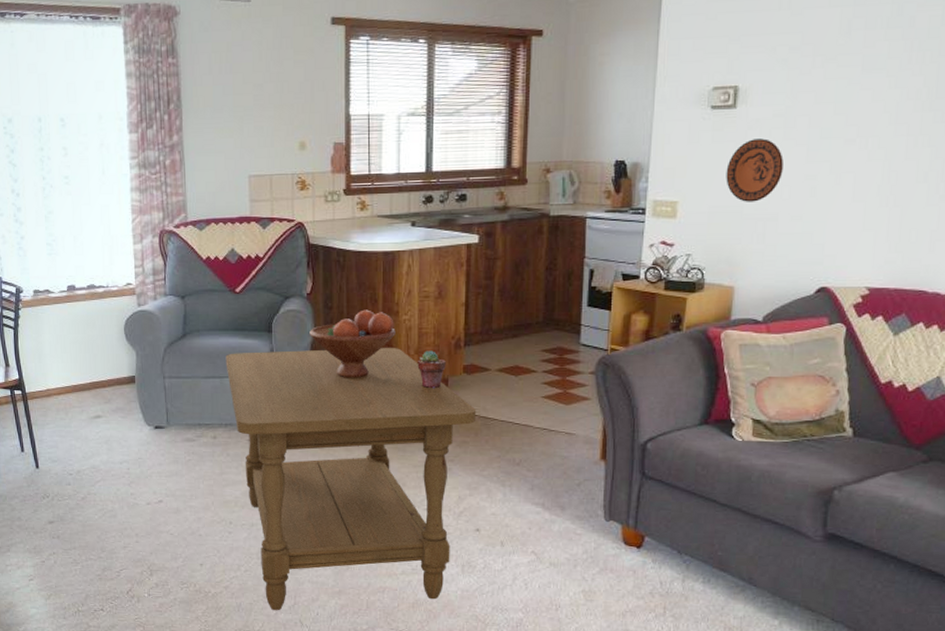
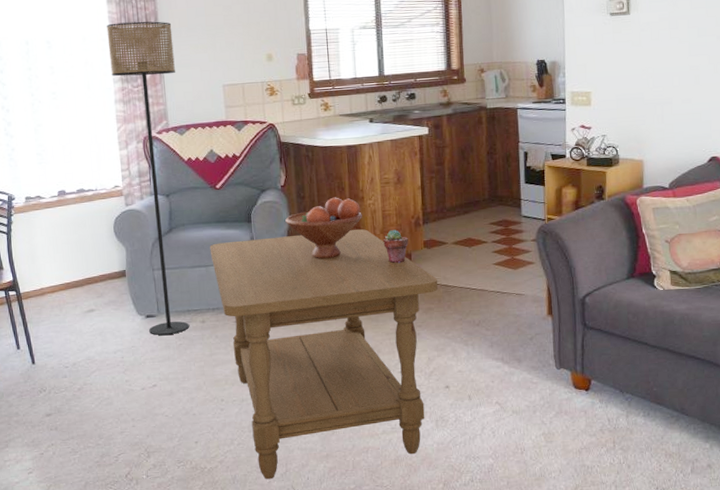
floor lamp: none [125,99,199,448] -> present [106,21,189,335]
decorative plate: present [726,138,784,202] -> none [627,38,672,90]

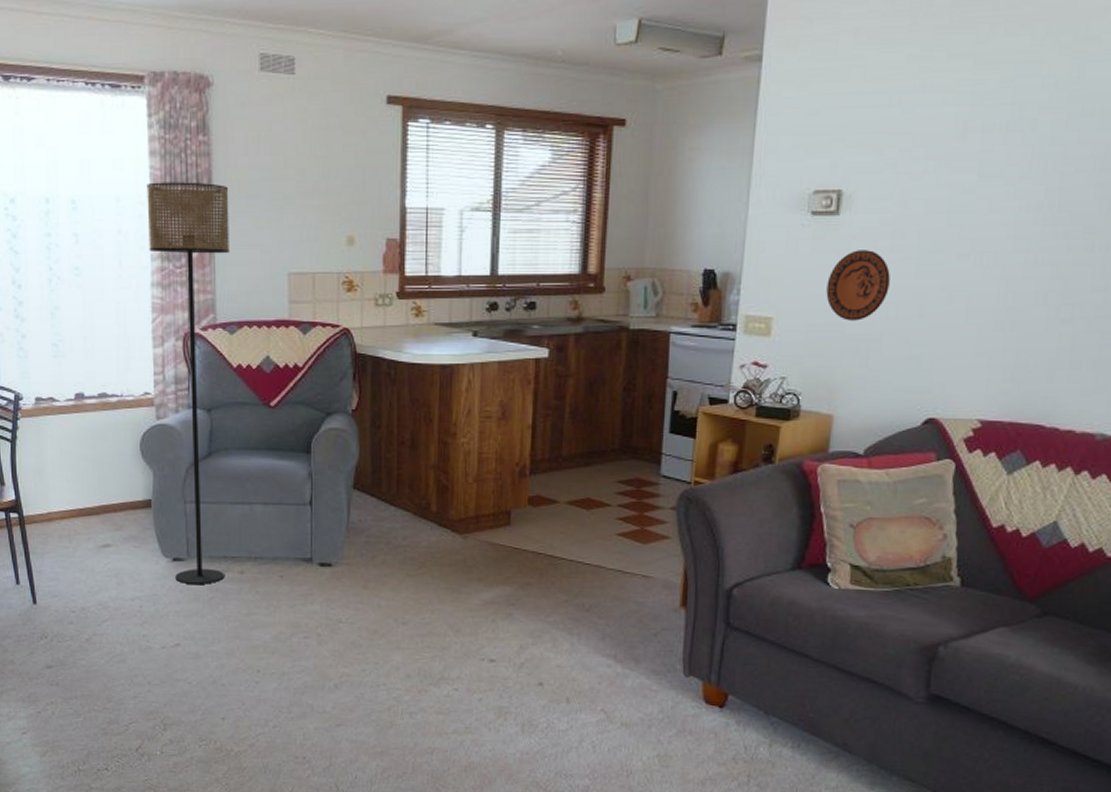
coffee table: present [210,229,439,480] -> none [257,474,542,774]
fruit bowl: present [285,197,362,259] -> none [354,430,452,508]
potted succulent: present [383,230,408,264] -> none [476,478,509,522]
decorative plate: none [627,38,672,90] -> present [826,250,890,321]

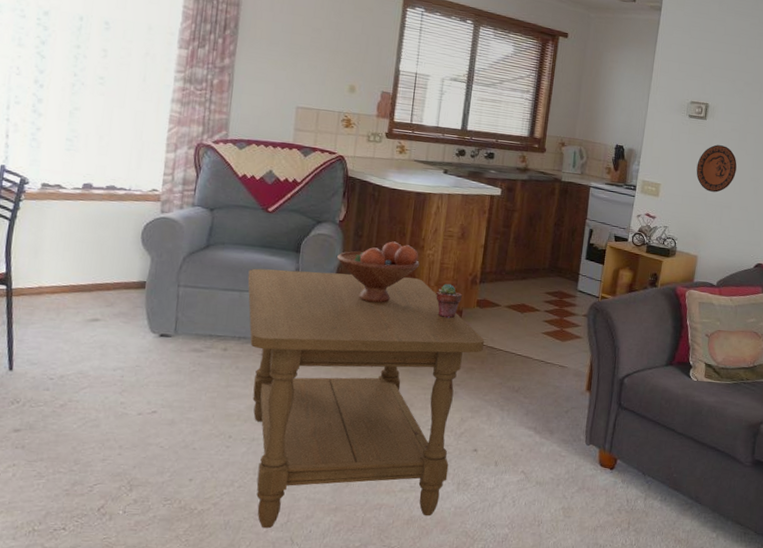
floor lamp: present [147,182,229,584] -> none [160,18,253,359]
coffee table: none [257,474,542,774] -> present [247,268,485,529]
fruit bowl: none [354,430,452,508] -> present [337,241,419,303]
potted succulent: none [476,478,509,522] -> present [436,283,462,319]

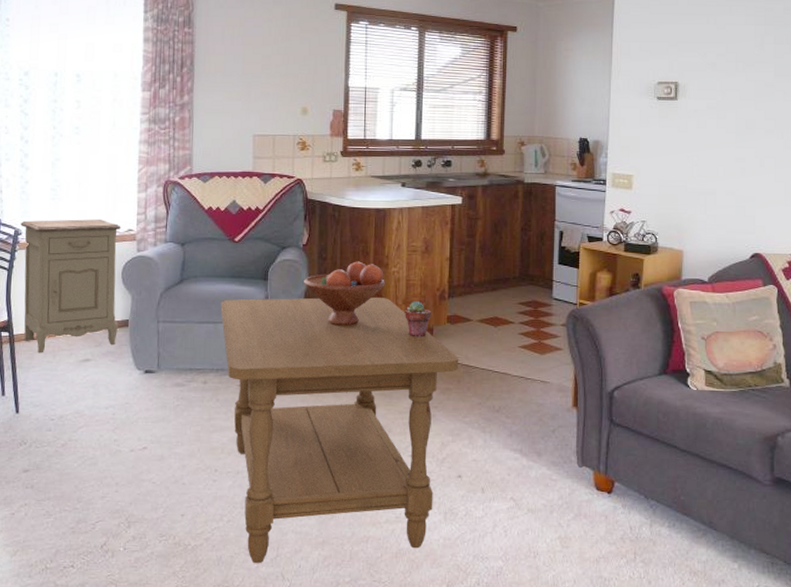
nightstand: none [24,169,145,310] -> present [20,219,121,354]
decorative plate: present [696,145,737,193] -> none [672,126,718,178]

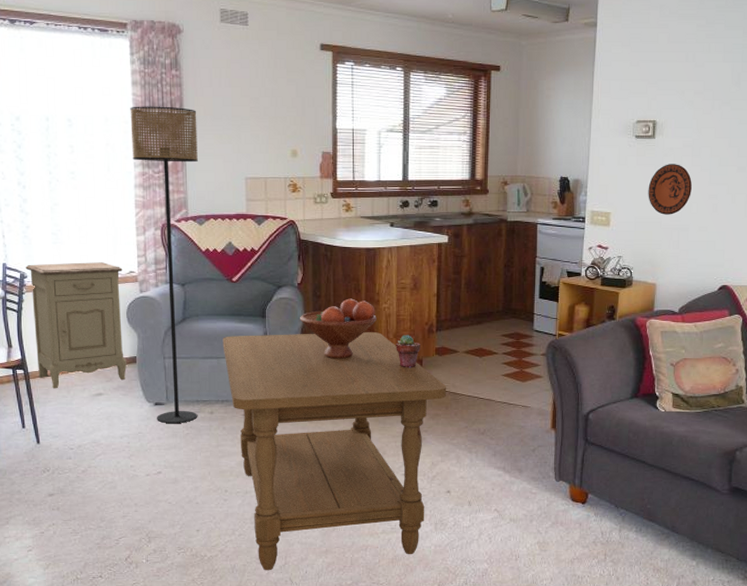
floor lamp: none [139,62,207,393] -> present [130,106,198,423]
decorative plate: none [672,126,718,178] -> present [648,164,692,215]

